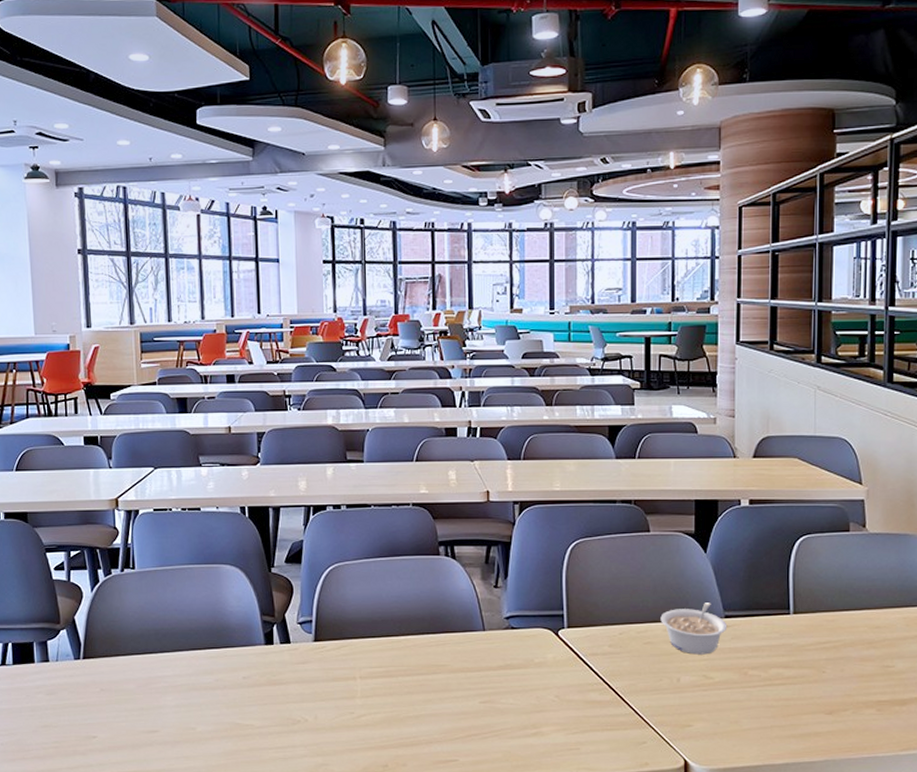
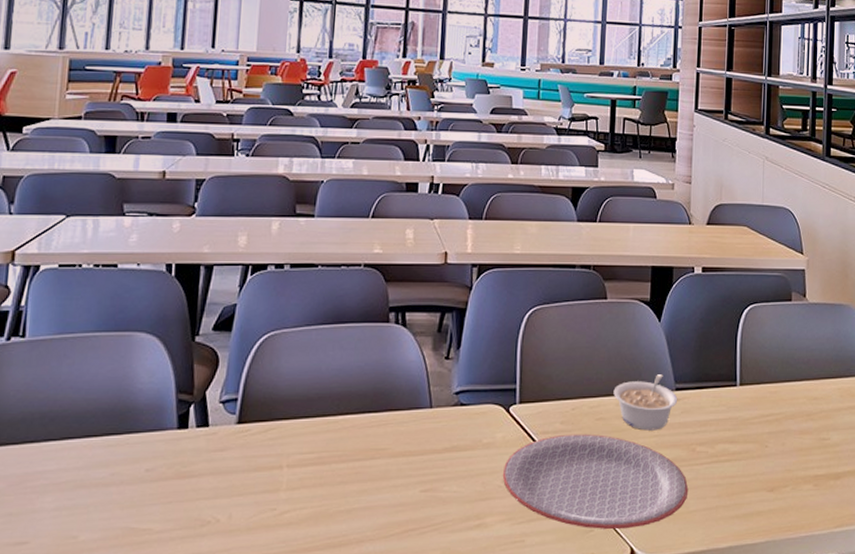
plate: none [555,656,742,743] -> present [502,433,689,530]

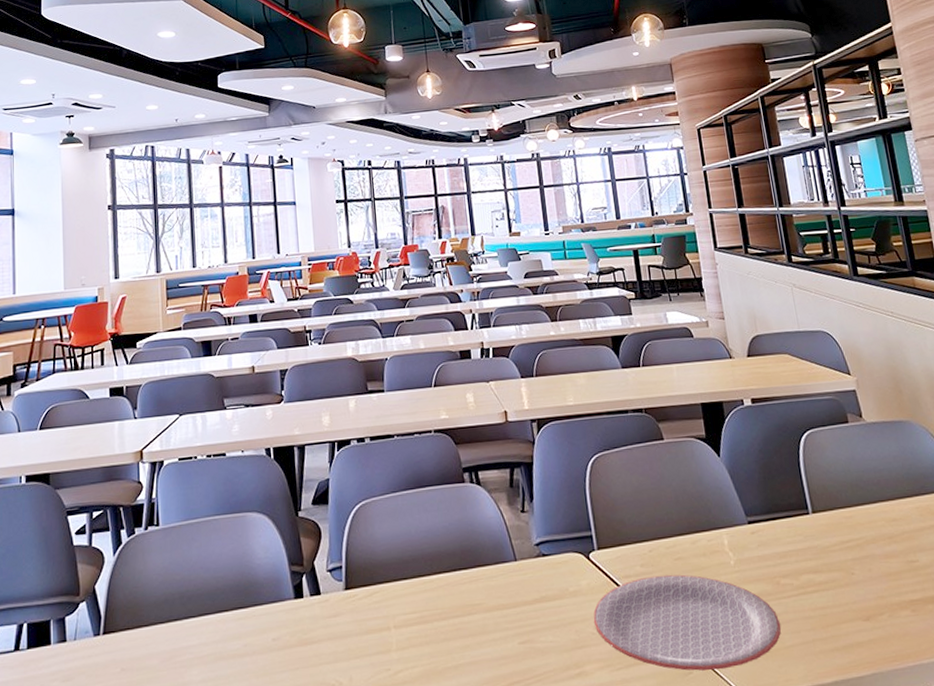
legume: present [613,374,678,431] -> none [686,509,753,567]

